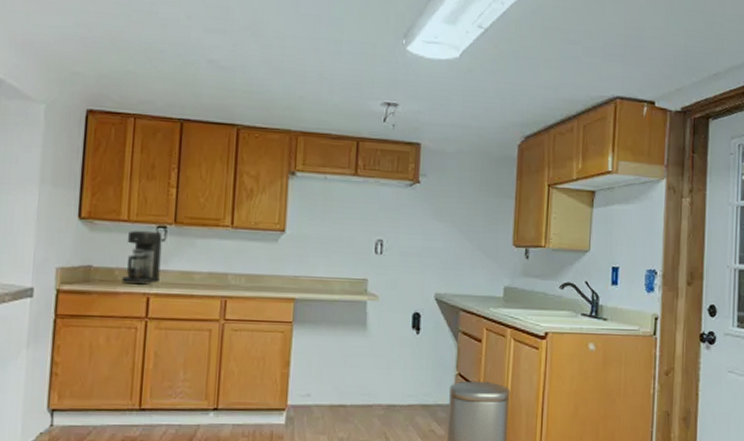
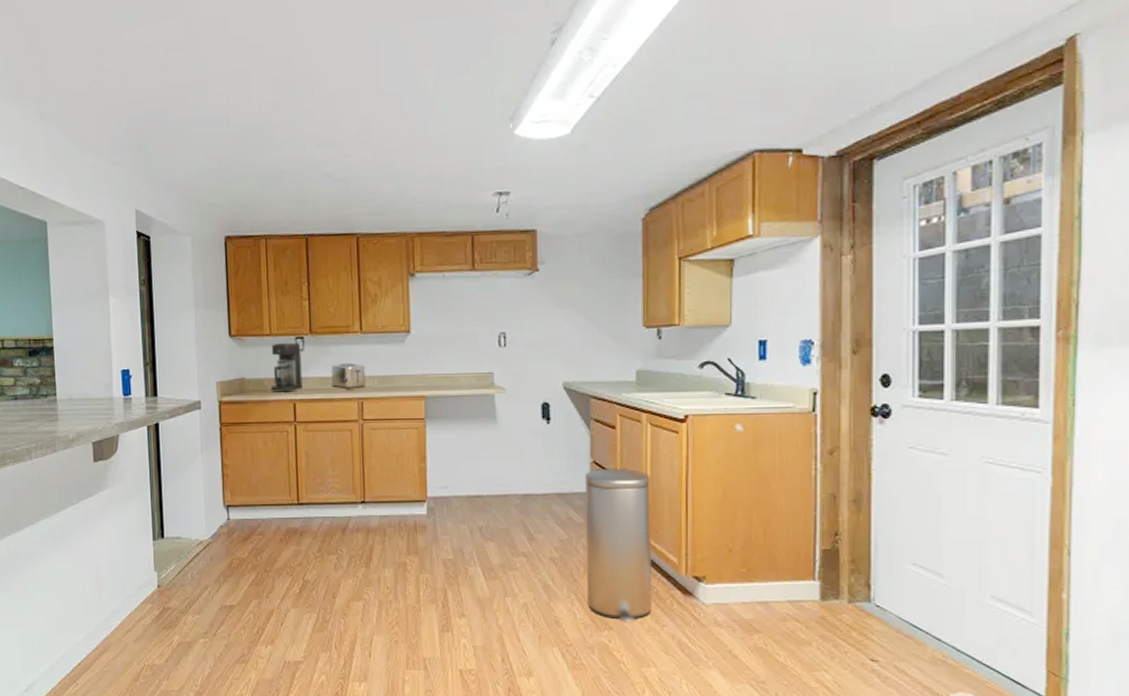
toaster: none [193,258,232,287] -> present [331,363,365,390]

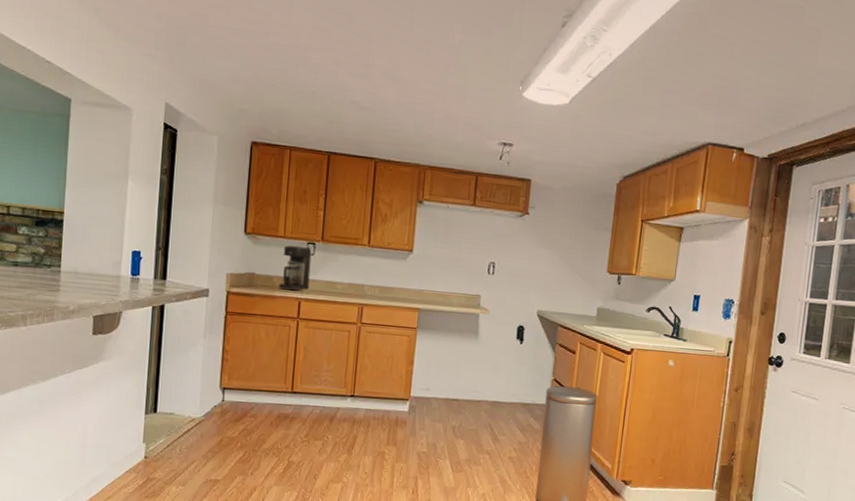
toaster: present [331,363,365,390] -> none [336,271,368,296]

